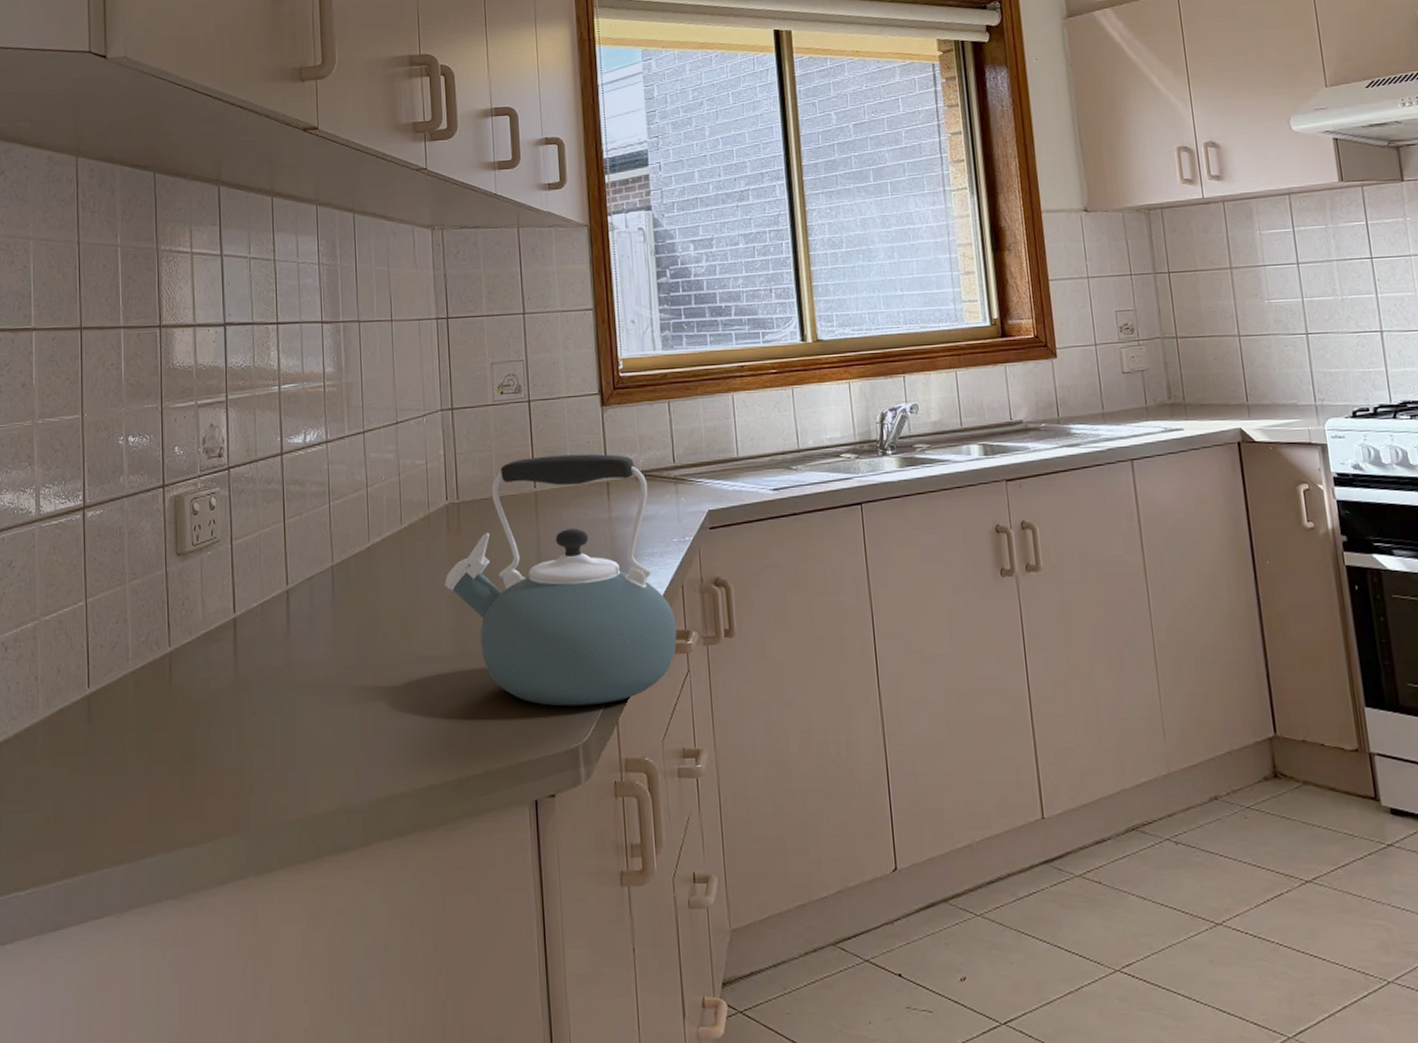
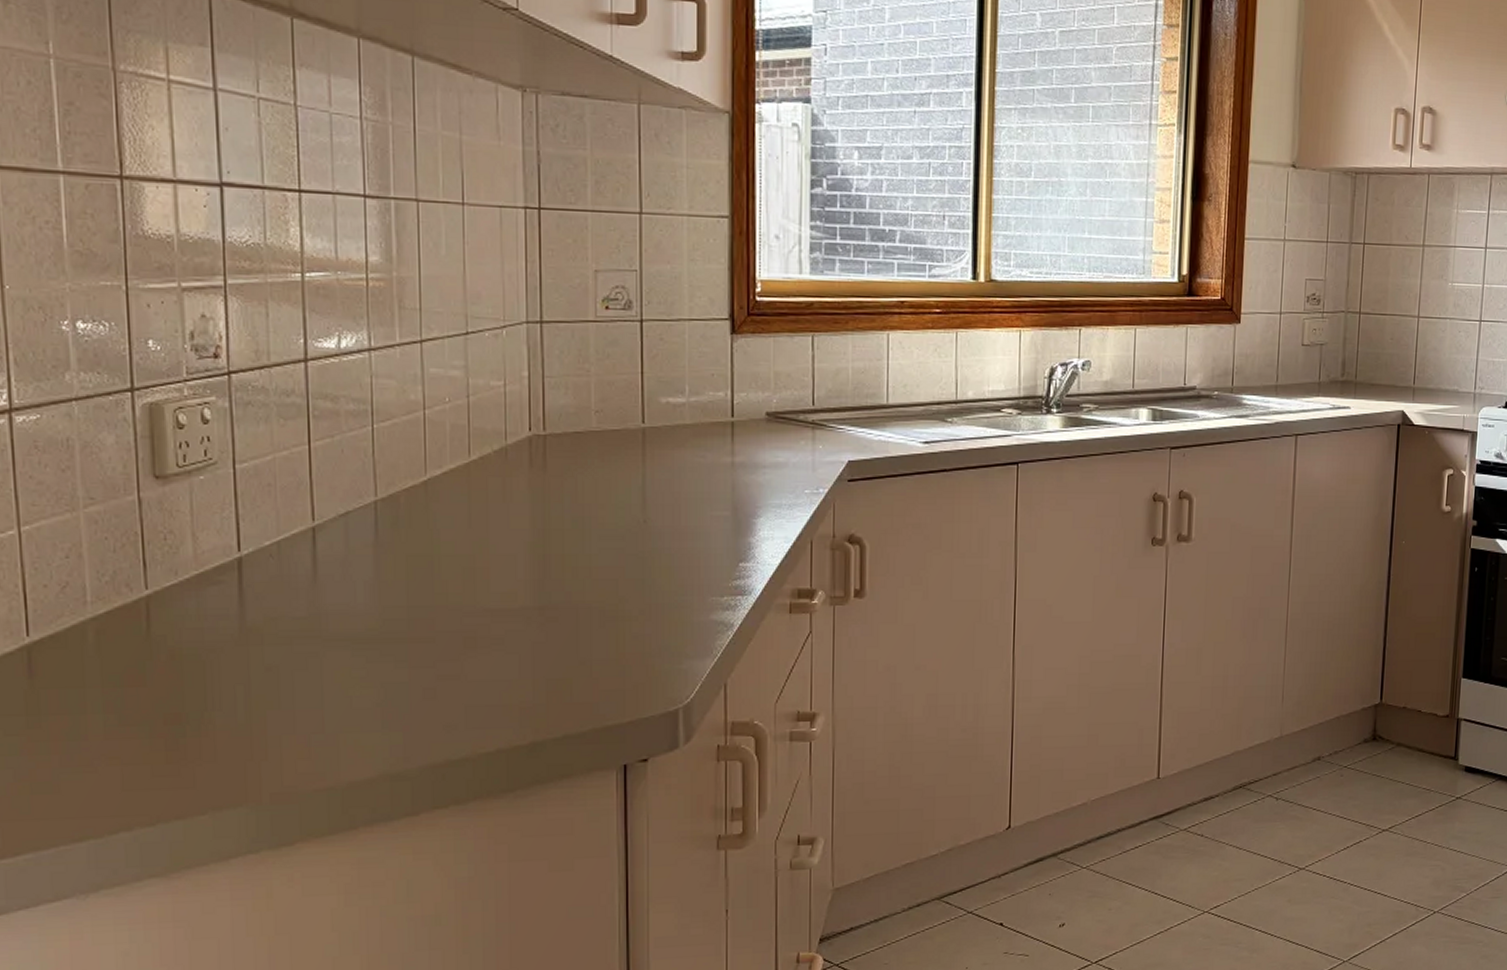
kettle: present [445,453,677,707] -> none [523,387,801,667]

